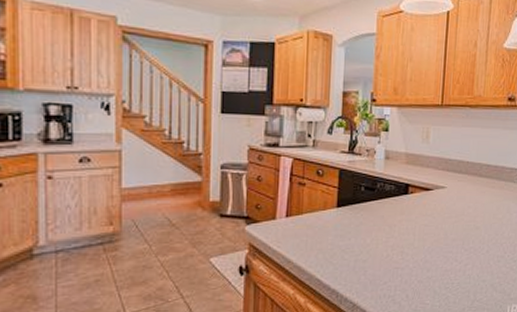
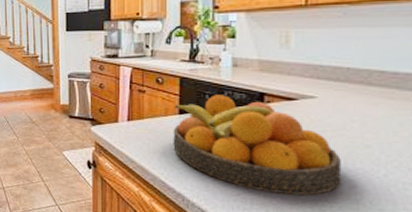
fruit bowl: none [330,186,461,278] -> present [173,95,342,196]

